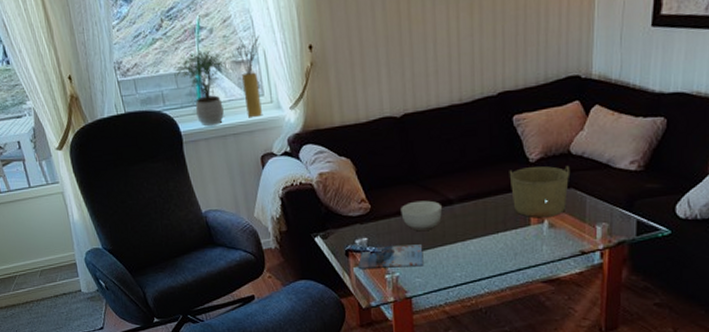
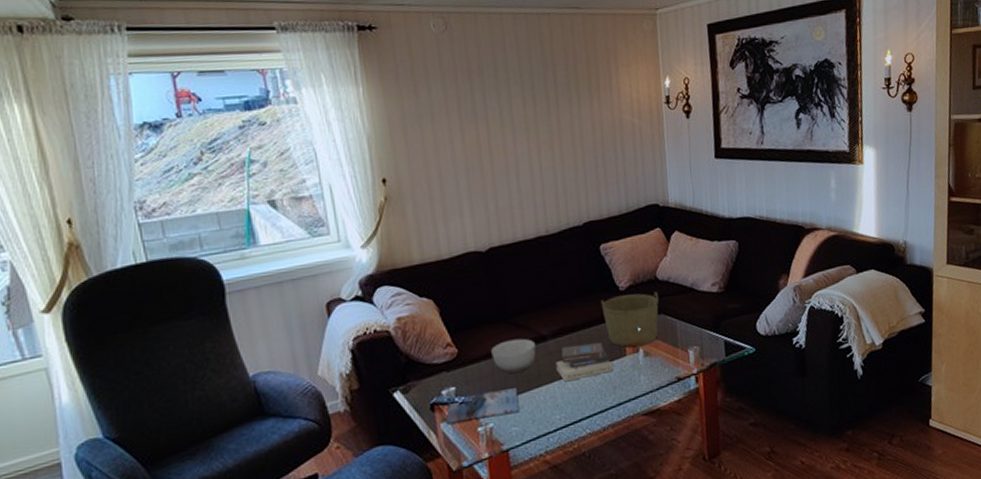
potted plant: present [174,50,225,127] -> none [216,185,282,273]
vase: present [236,35,262,118] -> none [295,168,328,260]
books: none [460,210,515,244] -> present [555,342,613,382]

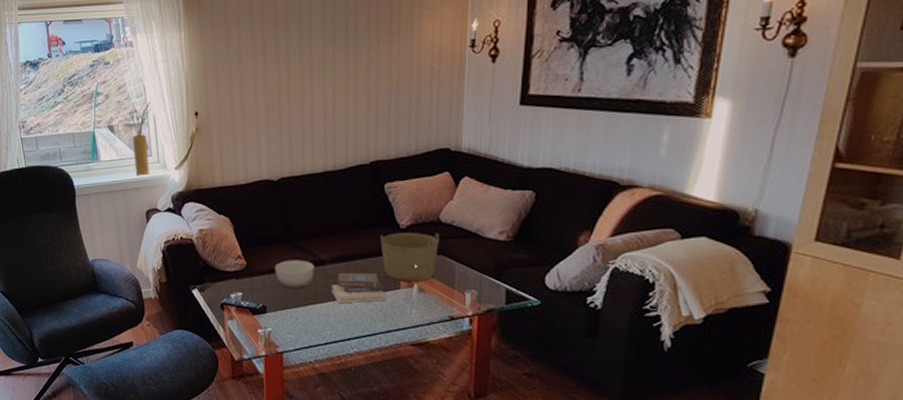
vase: none [295,168,328,260] -> present [129,101,151,176]
magazine: present [445,388,519,424] -> none [232,301,295,323]

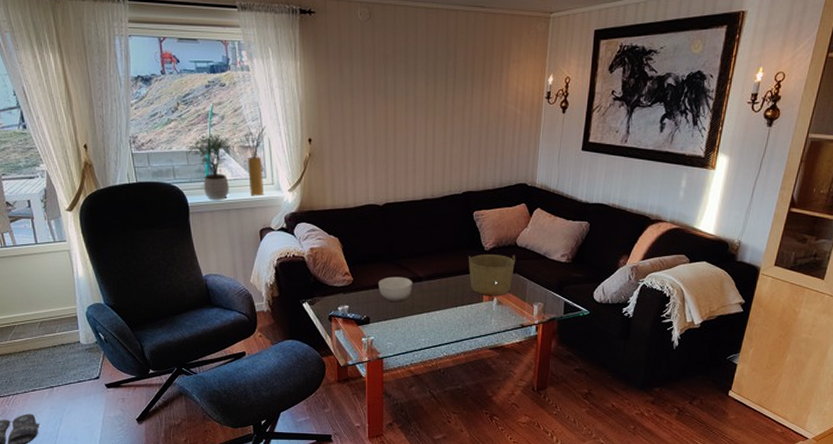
potted plant: none [72,113,118,182] -> present [186,133,233,201]
books: present [331,272,385,304] -> none [426,288,470,315]

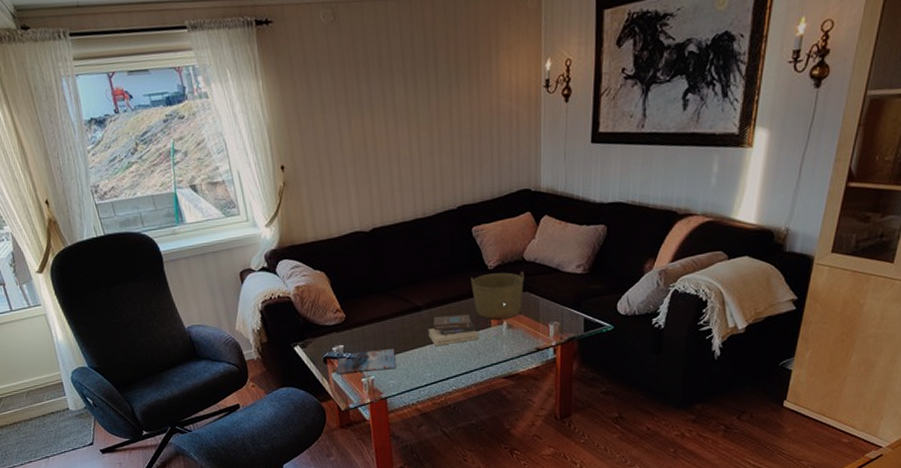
potted plant: present [186,133,233,201] -> none [151,172,202,246]
vase: present [244,125,266,196] -> none [211,156,239,237]
magazine: none [339,313,395,332] -> present [335,349,396,374]
bowl: present [378,276,413,303] -> none [373,307,412,337]
books: none [426,288,470,315] -> present [428,314,478,346]

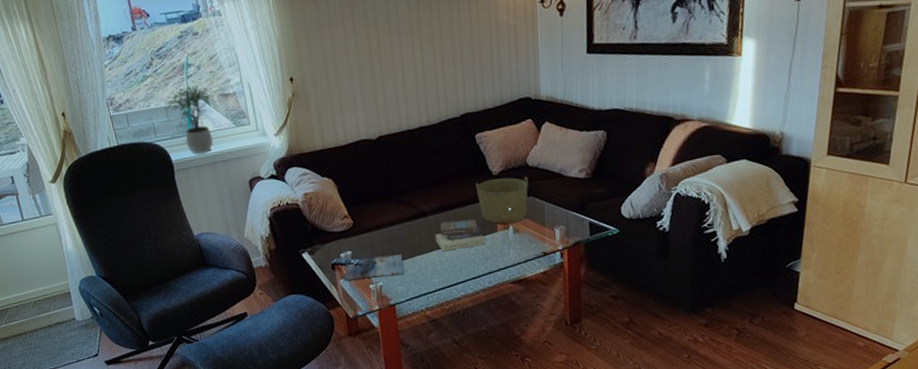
potted plant: none [151,172,202,246] -> present [164,84,213,155]

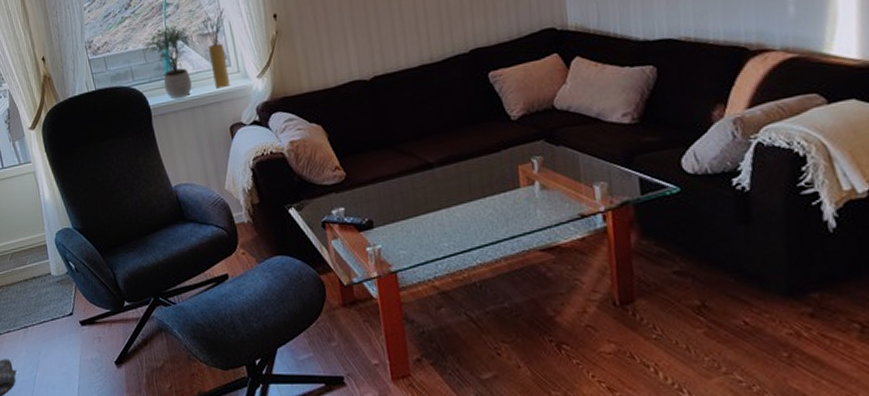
vase: none [222,69,249,146] -> present [202,7,230,89]
magazine: present [343,254,404,281] -> none [336,213,406,241]
books: present [435,219,485,252] -> none [442,172,505,211]
basket: present [475,176,529,225] -> none [490,121,558,180]

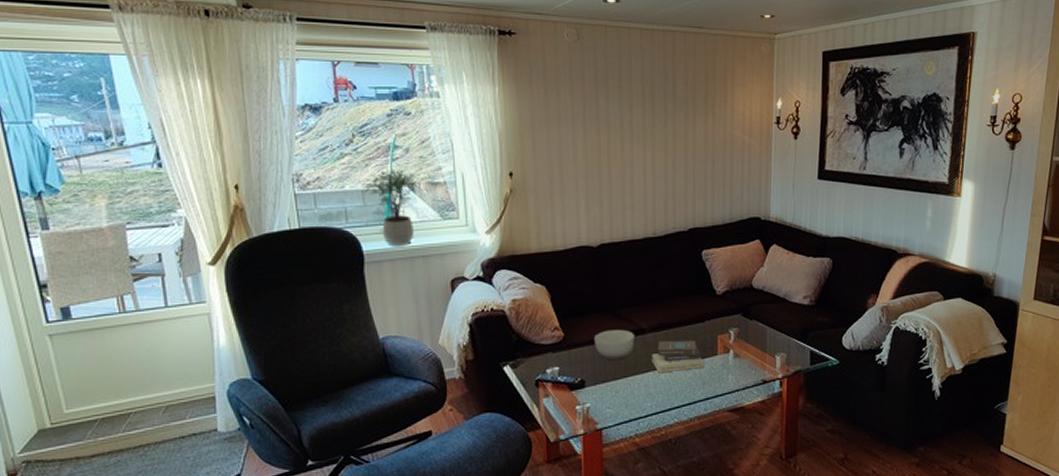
vase: present [202,7,230,89] -> none [433,158,459,241]
bowl: none [377,165,423,199] -> present [594,329,636,361]
books: none [442,172,505,211] -> present [651,340,703,373]

